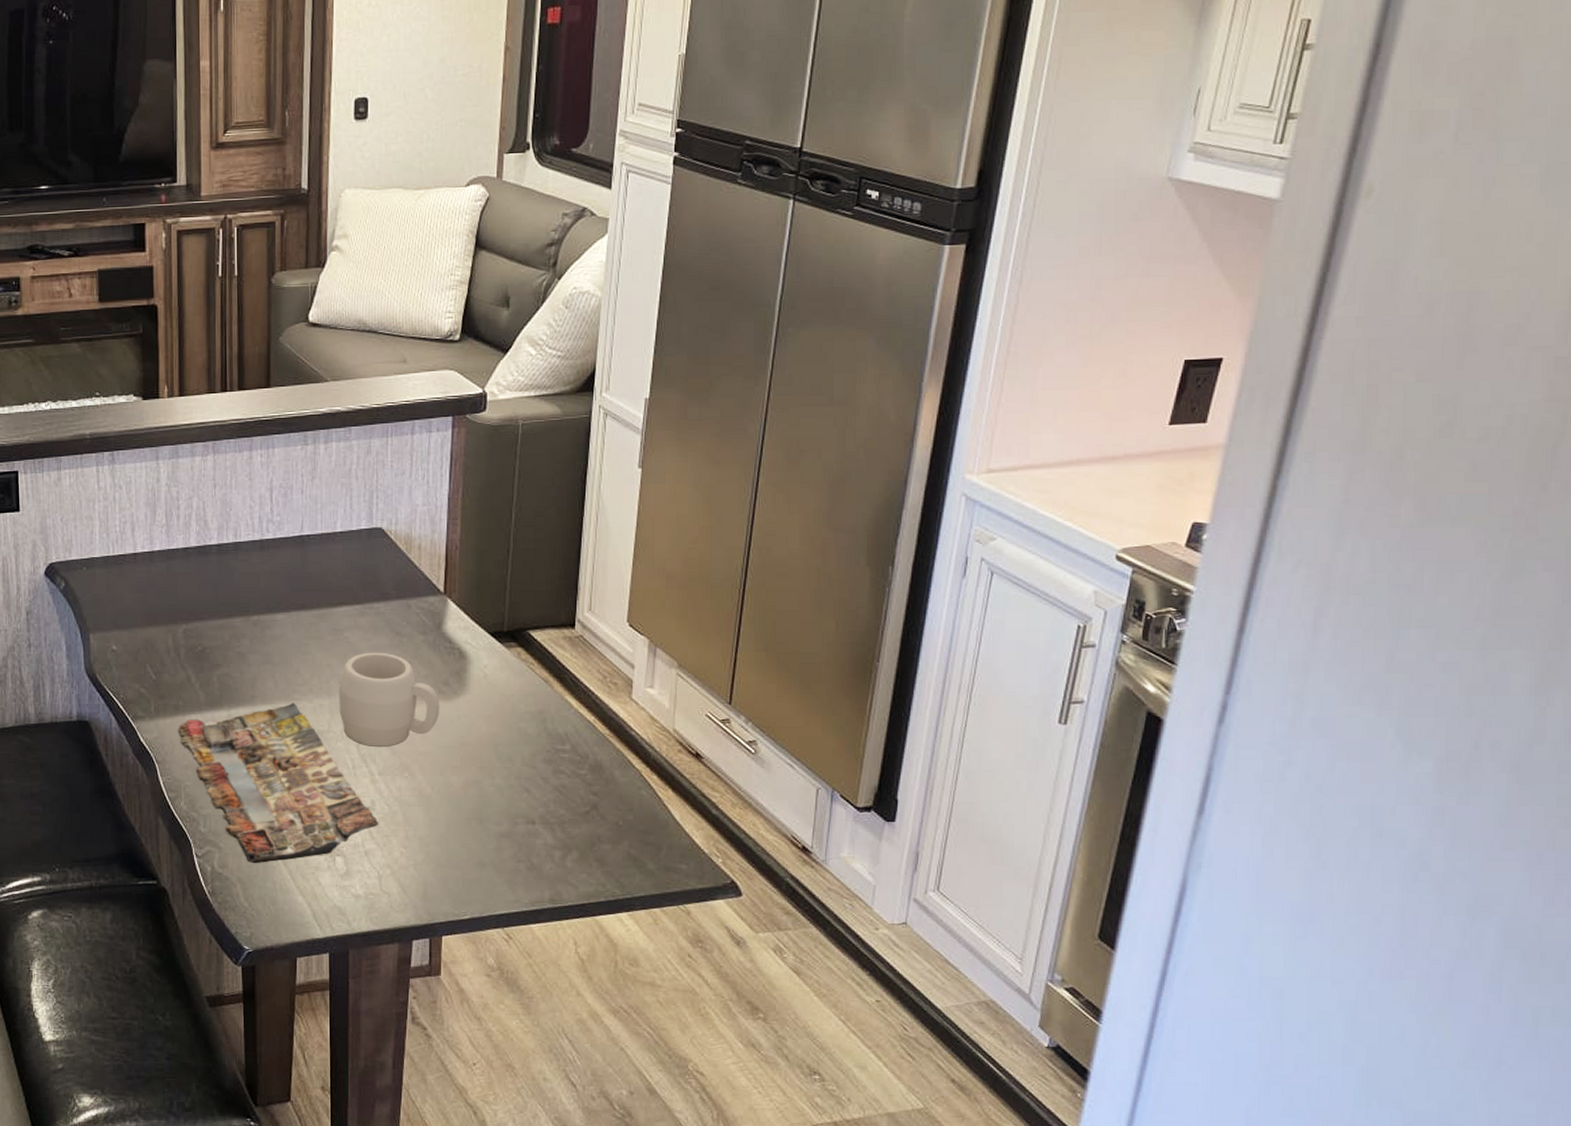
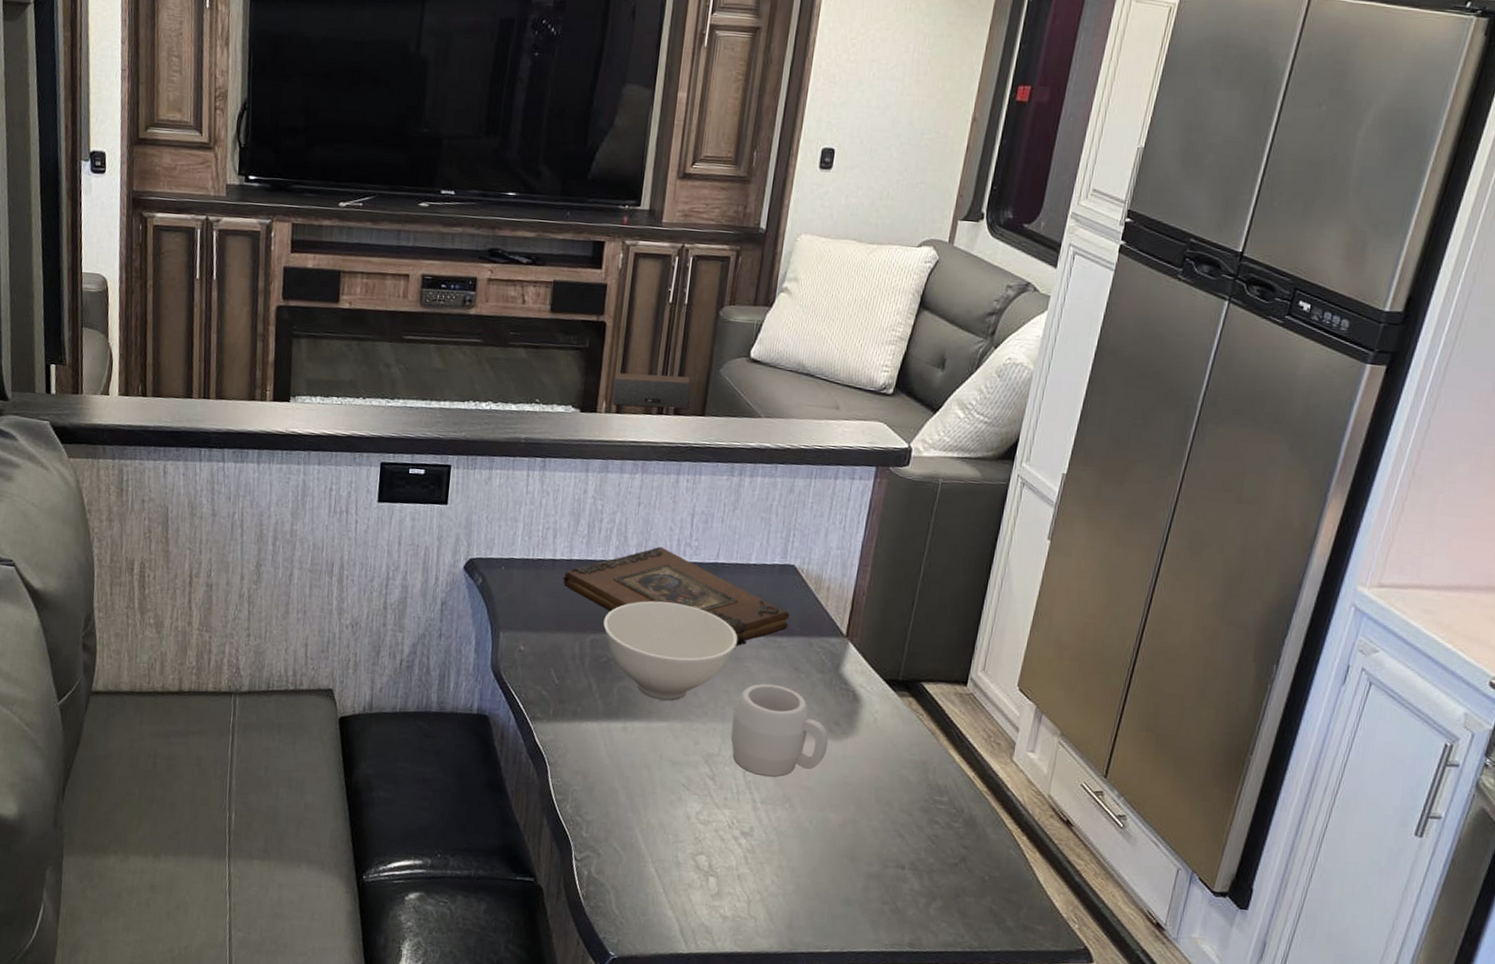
book: none [146,526,384,617] -> present [562,546,790,646]
speaker: none [172,349,253,388] -> present [612,372,691,409]
magazine: present [178,703,379,863] -> none [573,723,755,874]
bowl: none [194,582,334,683] -> present [603,600,738,701]

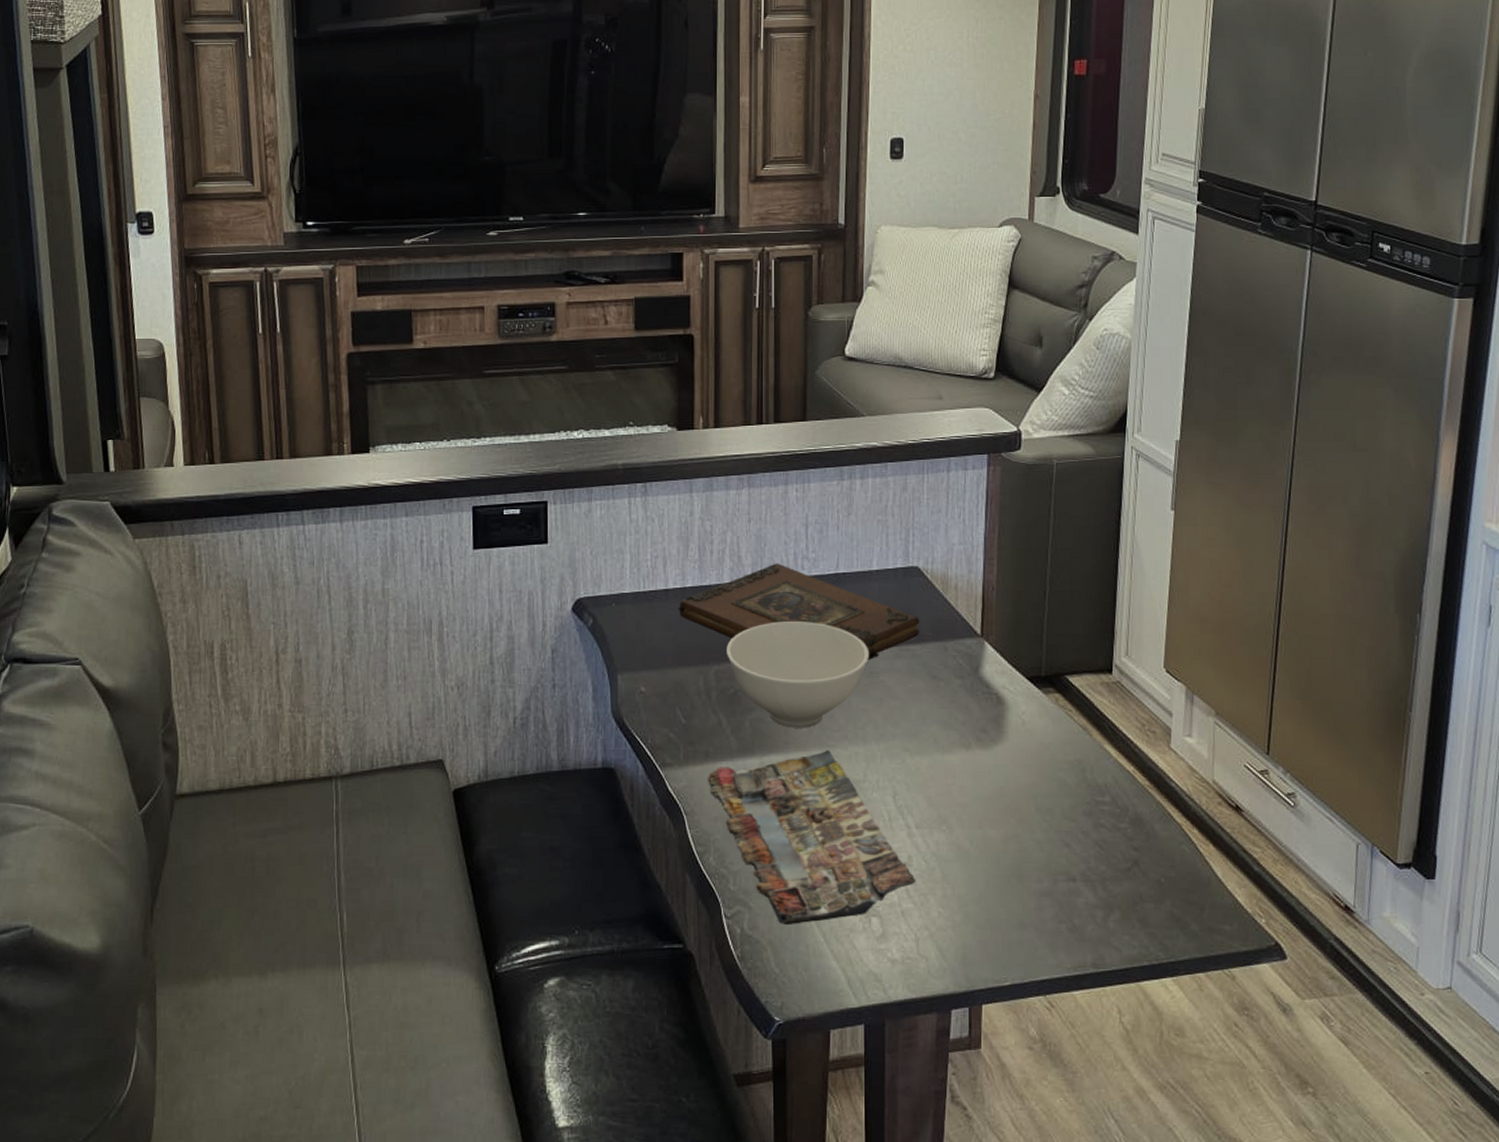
magazine: none [573,723,755,874] -> present [708,750,917,924]
speaker: present [612,372,691,409] -> none [708,381,789,419]
mug: present [730,683,829,778] -> none [874,696,978,799]

